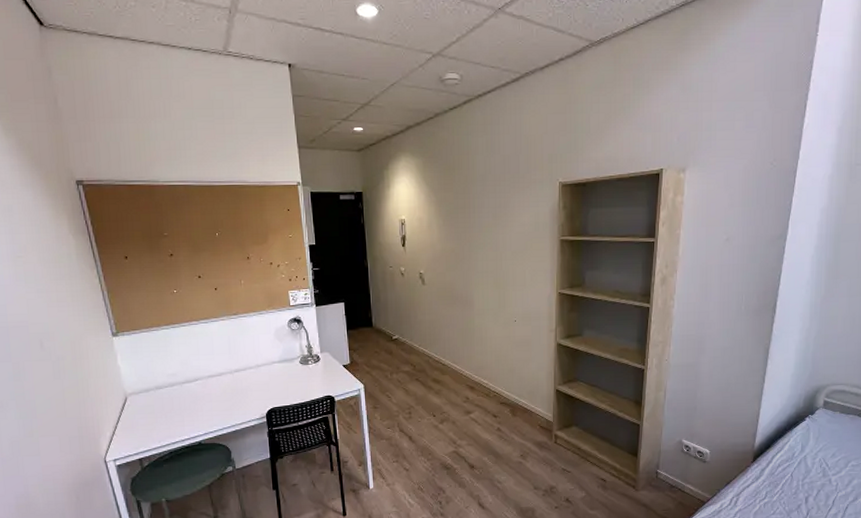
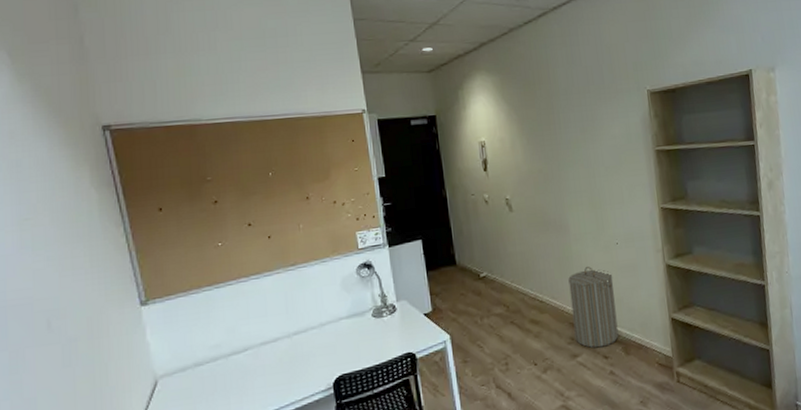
laundry hamper: none [469,338,508,408] -> present [568,266,619,348]

